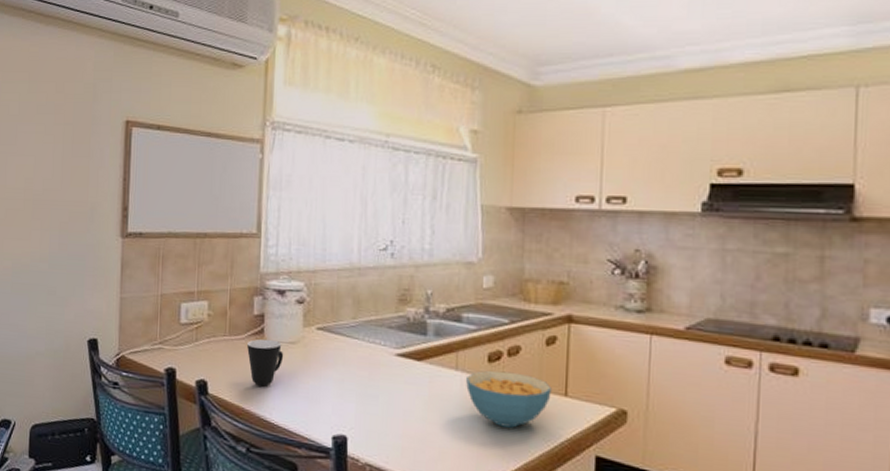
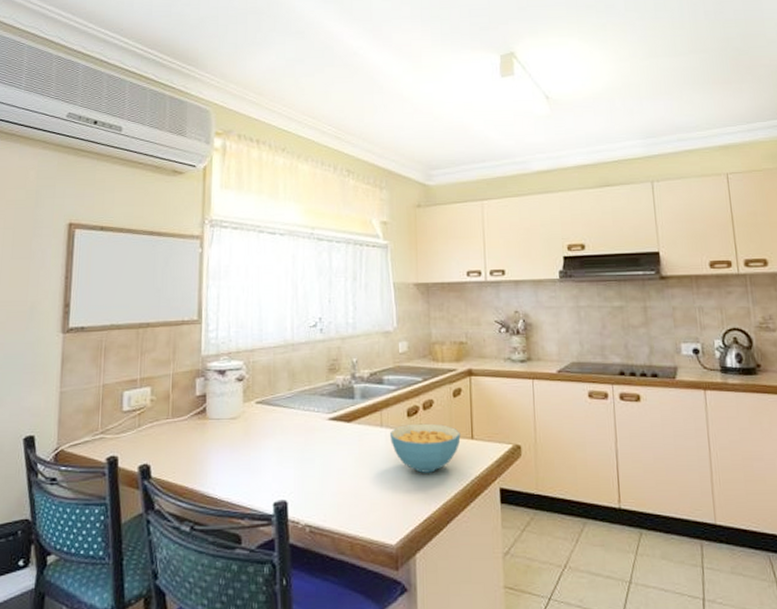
mug: present [247,338,284,387] -> none [190,417,226,464]

